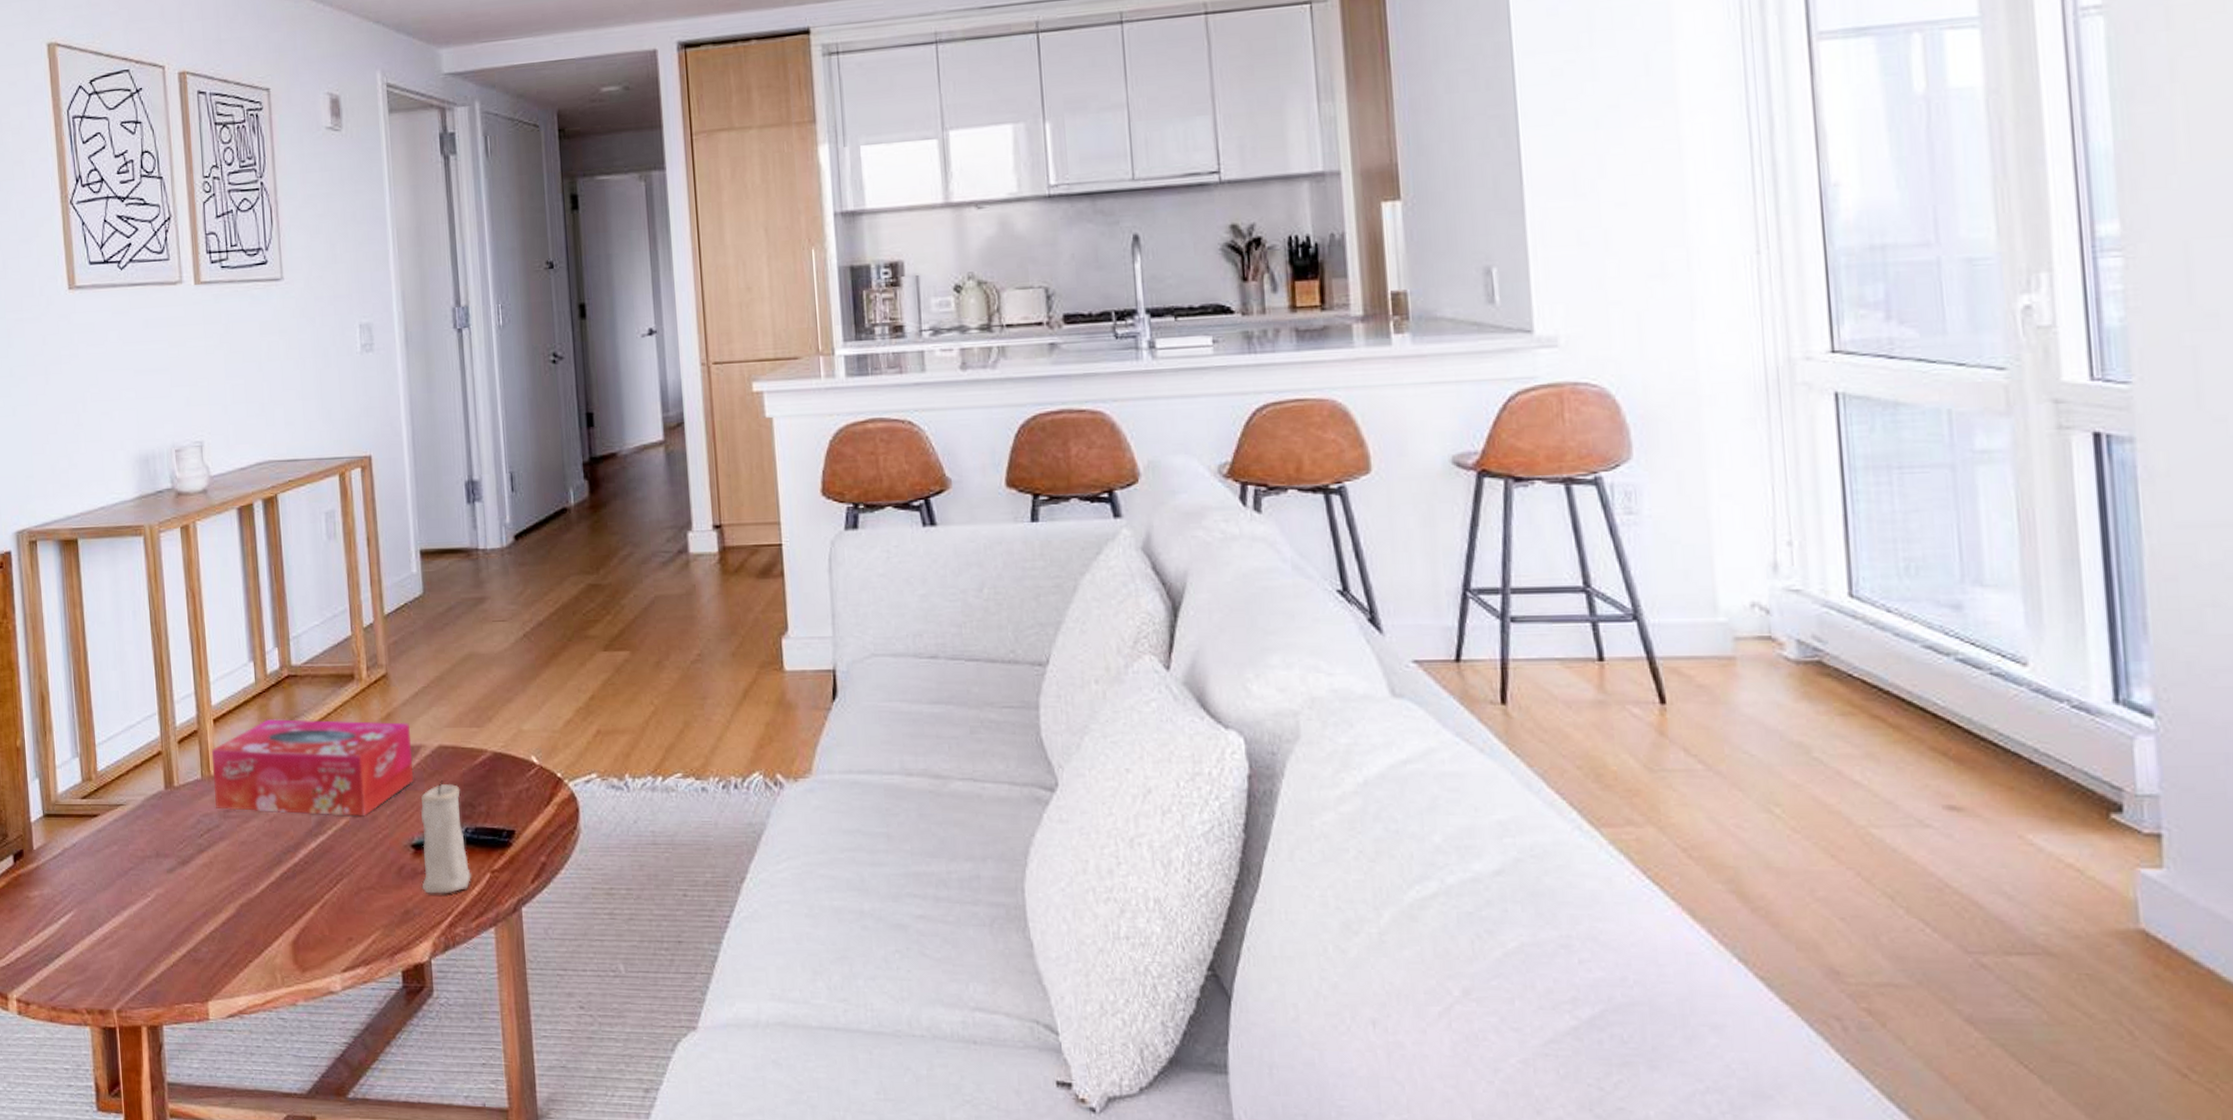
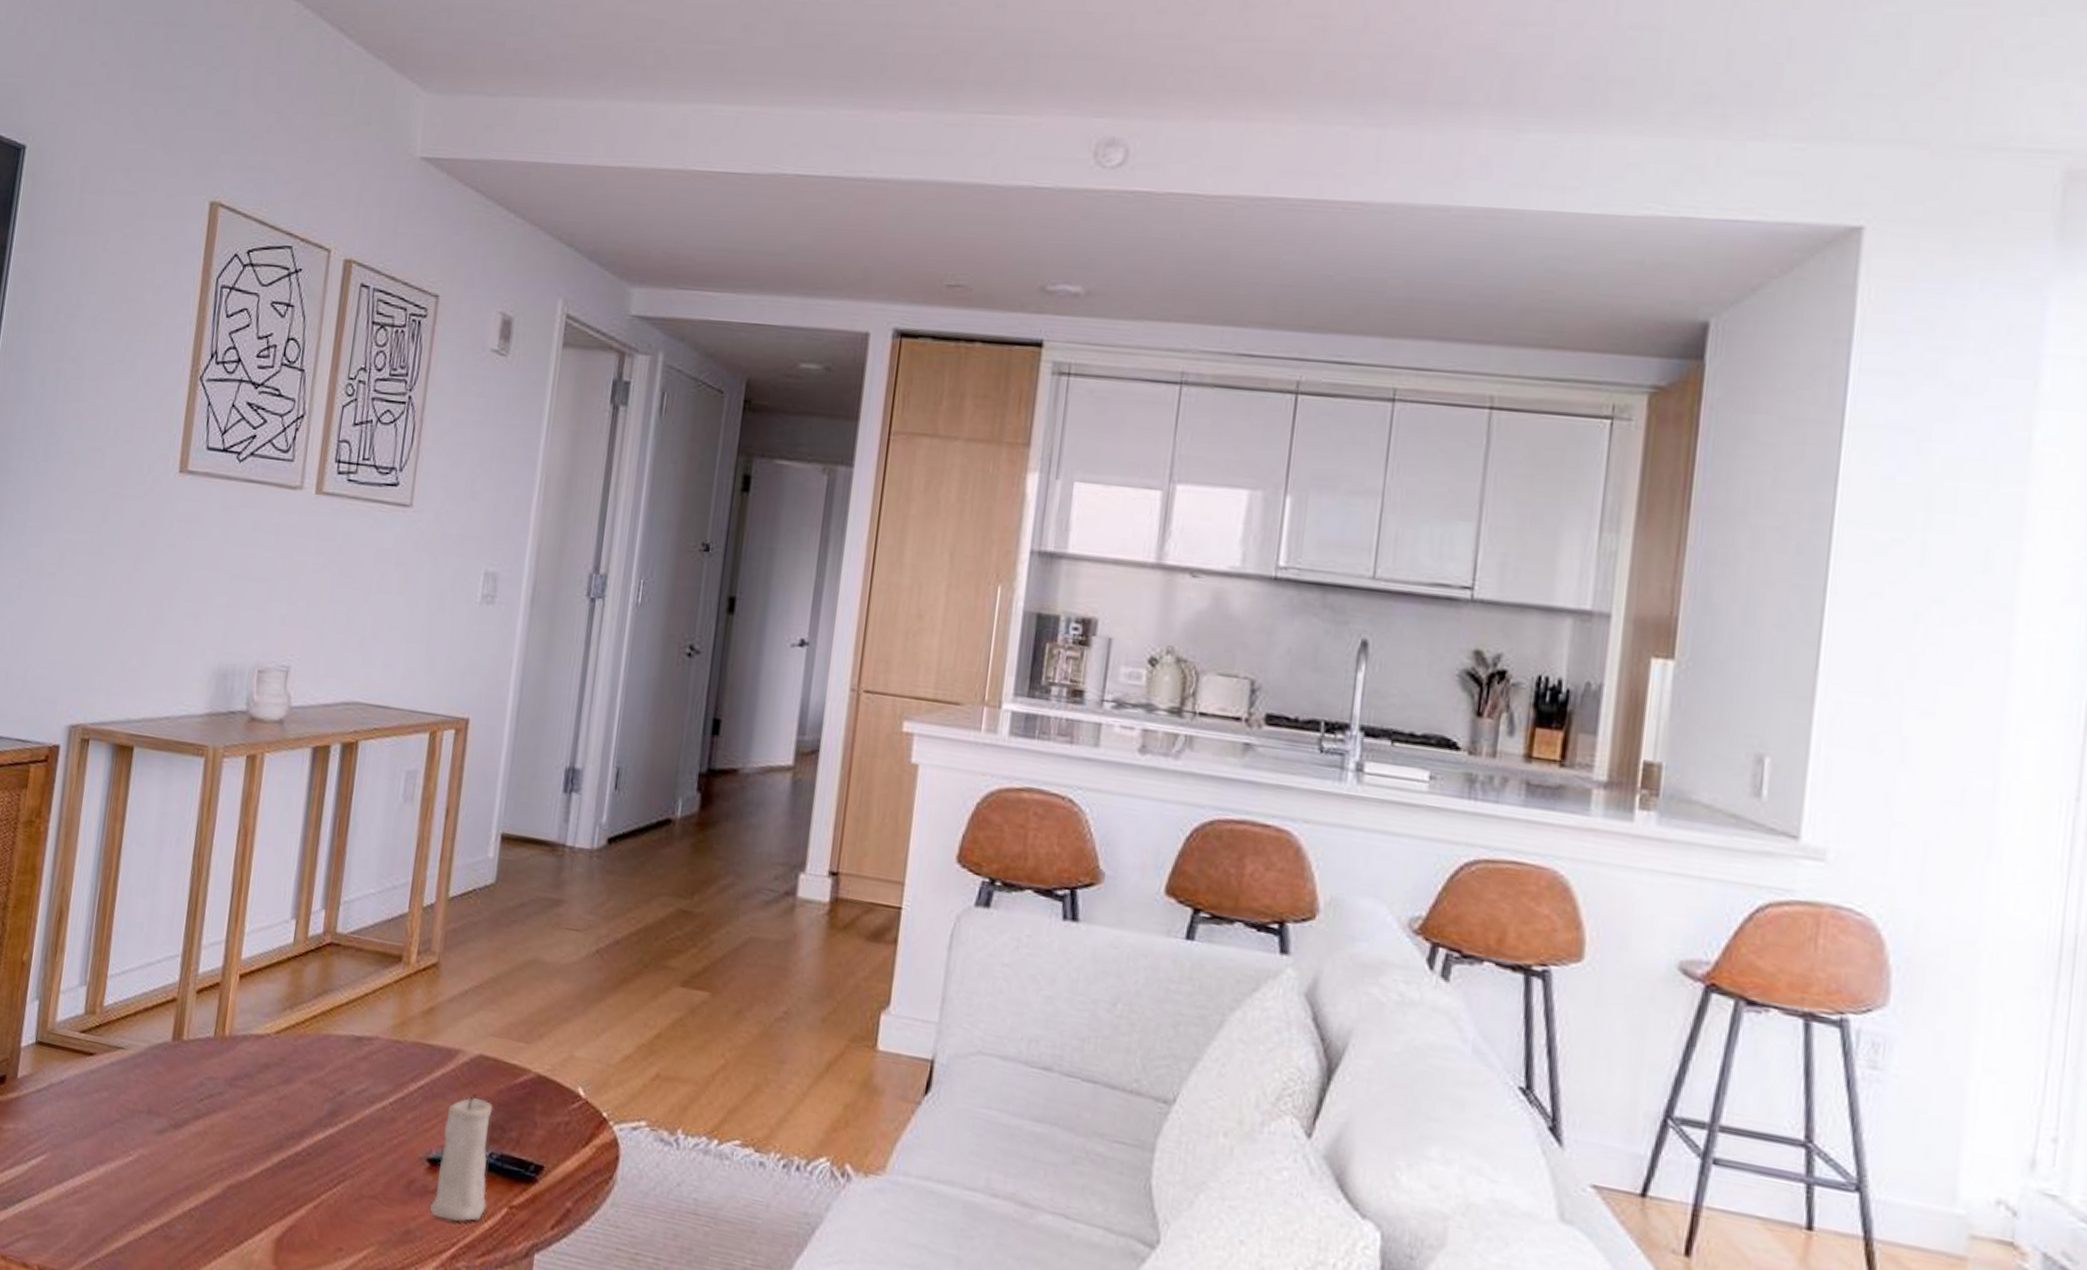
tissue box: present [211,719,414,817] -> none [223,986,452,1117]

